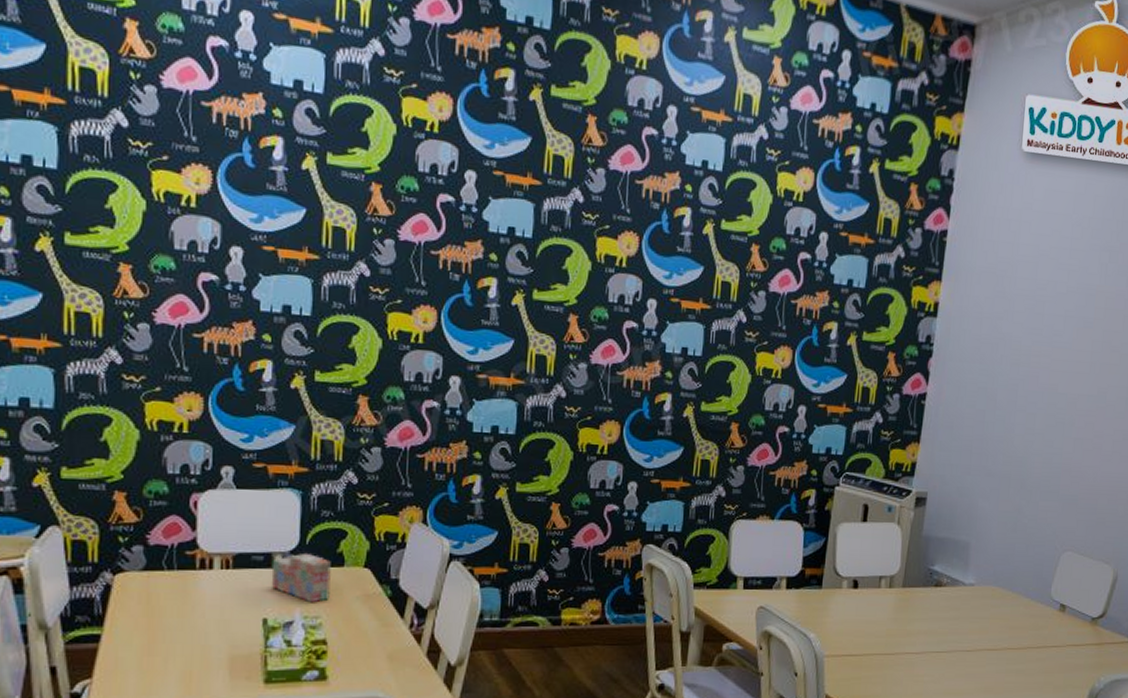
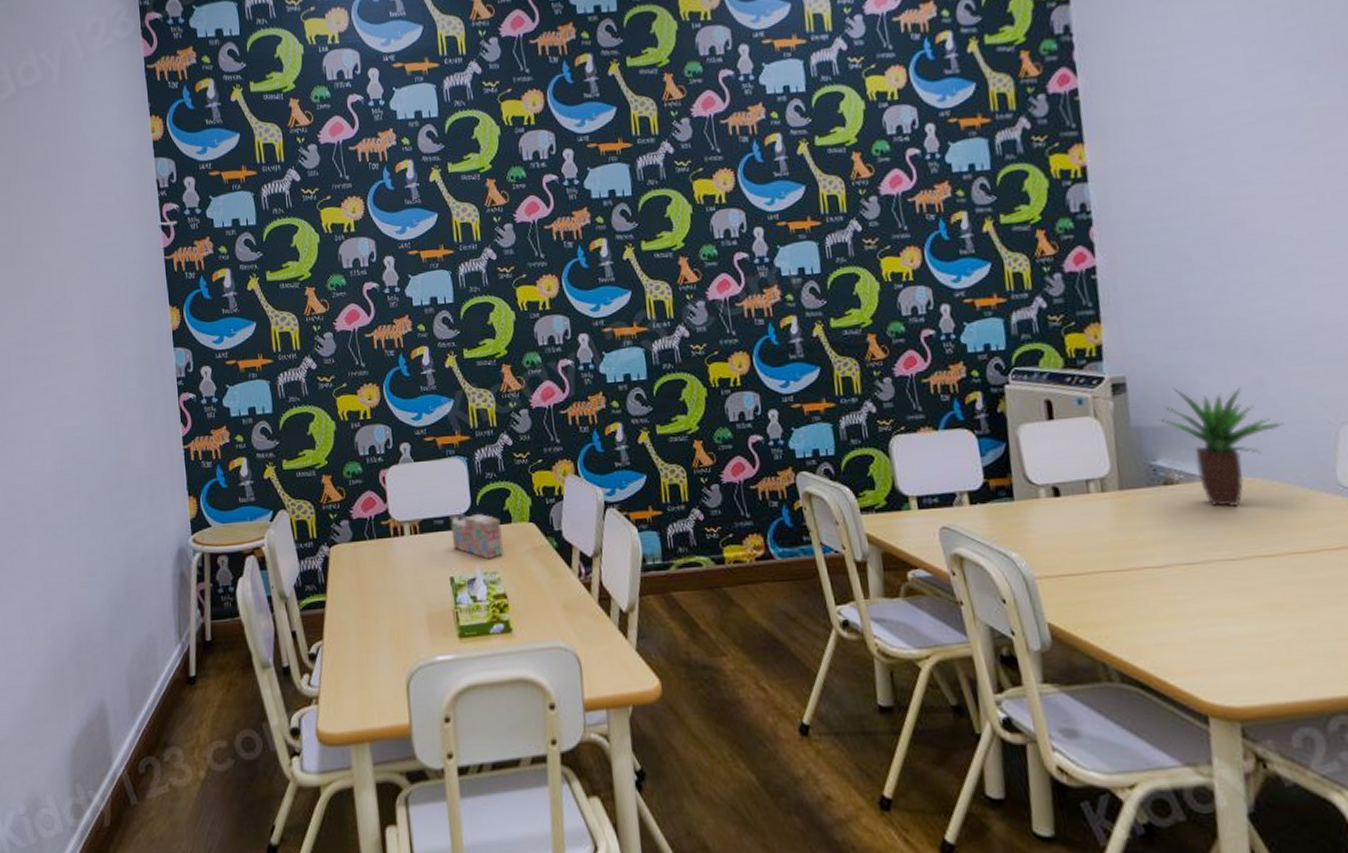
potted plant: none [943,506,1027,608] -> present [1158,386,1284,507]

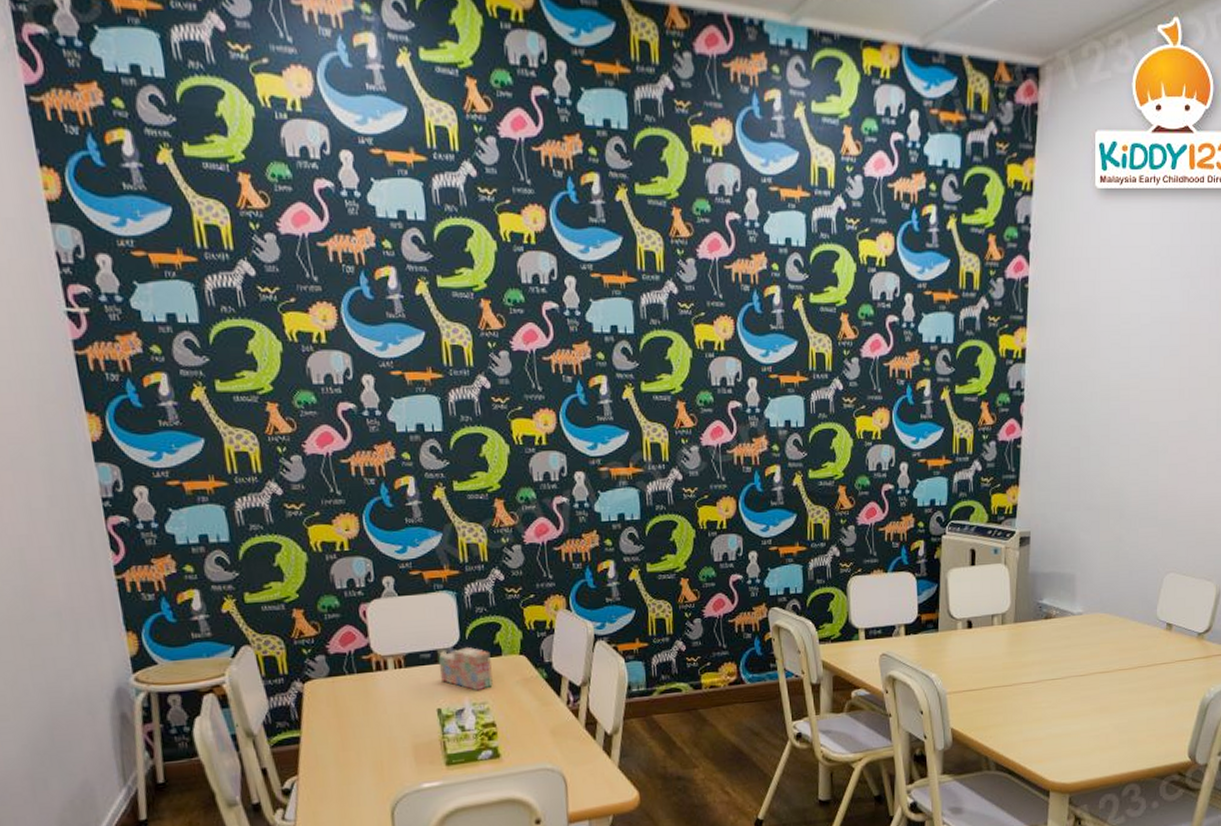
potted plant: present [1158,386,1284,507] -> none [1048,541,1130,636]

